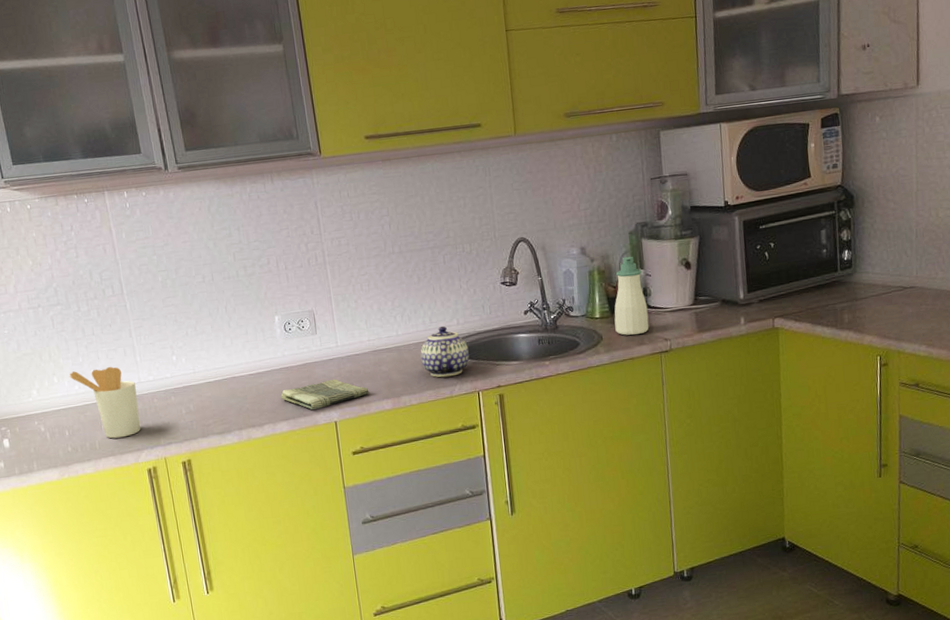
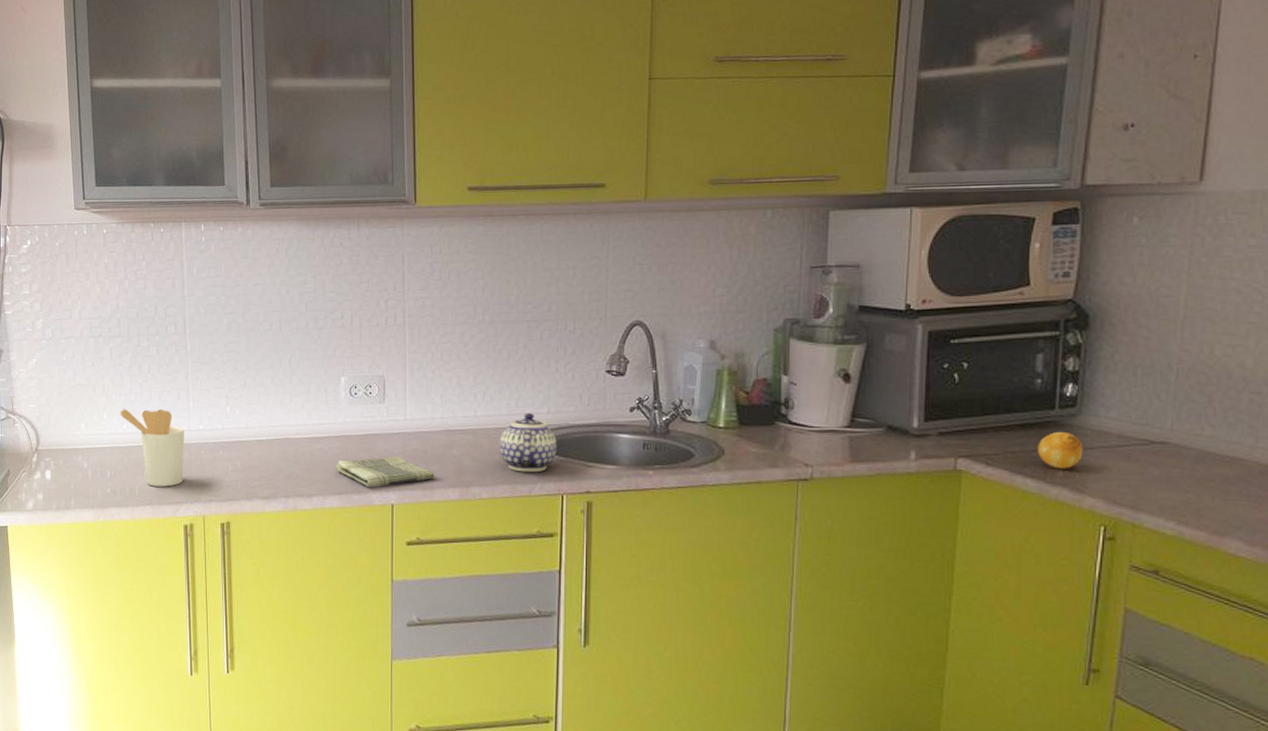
soap bottle: present [614,256,649,336] -> none [742,358,787,455]
fruit: none [829,288,860,317] -> present [1038,431,1083,469]

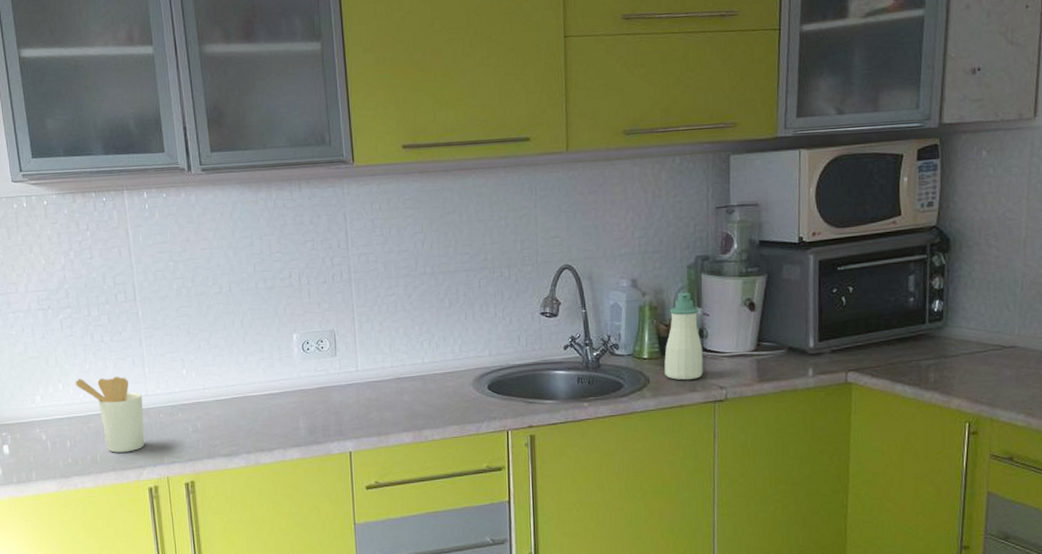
dish towel: present [336,456,435,488] -> none [293,406,389,438]
teapot: present [499,413,557,473] -> none [446,357,500,413]
soap bottle: none [742,358,787,455] -> present [664,292,703,381]
fruit: present [1038,431,1083,469] -> none [913,342,950,376]

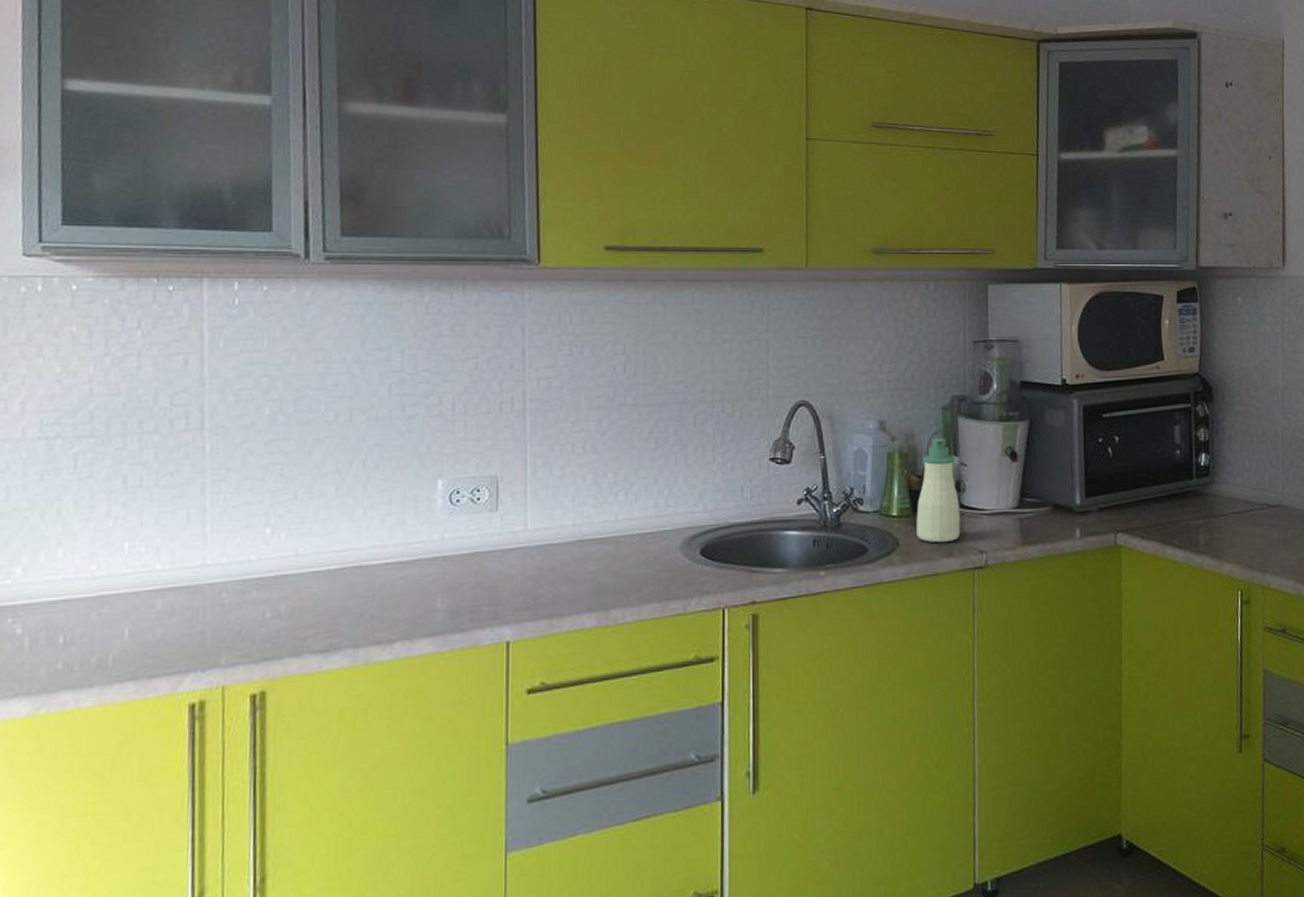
utensil holder: present [74,376,145,453] -> none [84,537,196,652]

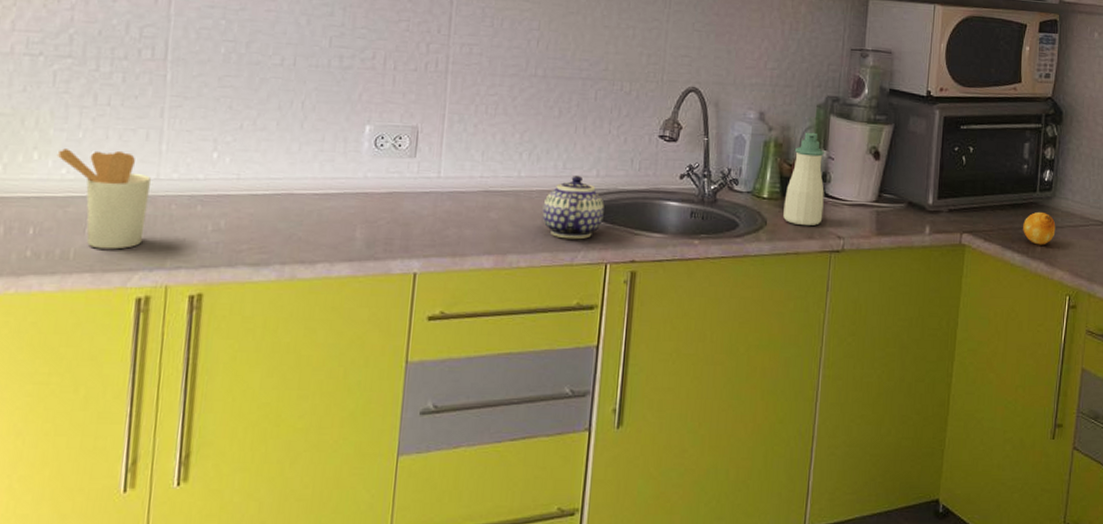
utensil holder: none [84,537,196,652] -> present [57,148,151,250]
teapot: none [646,513,716,586] -> present [542,176,604,240]
fruit: none [1182,500,1219,538] -> present [1023,211,1056,245]

